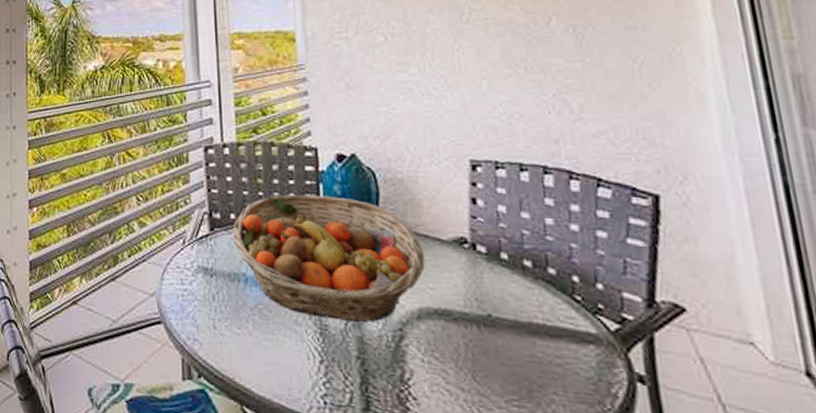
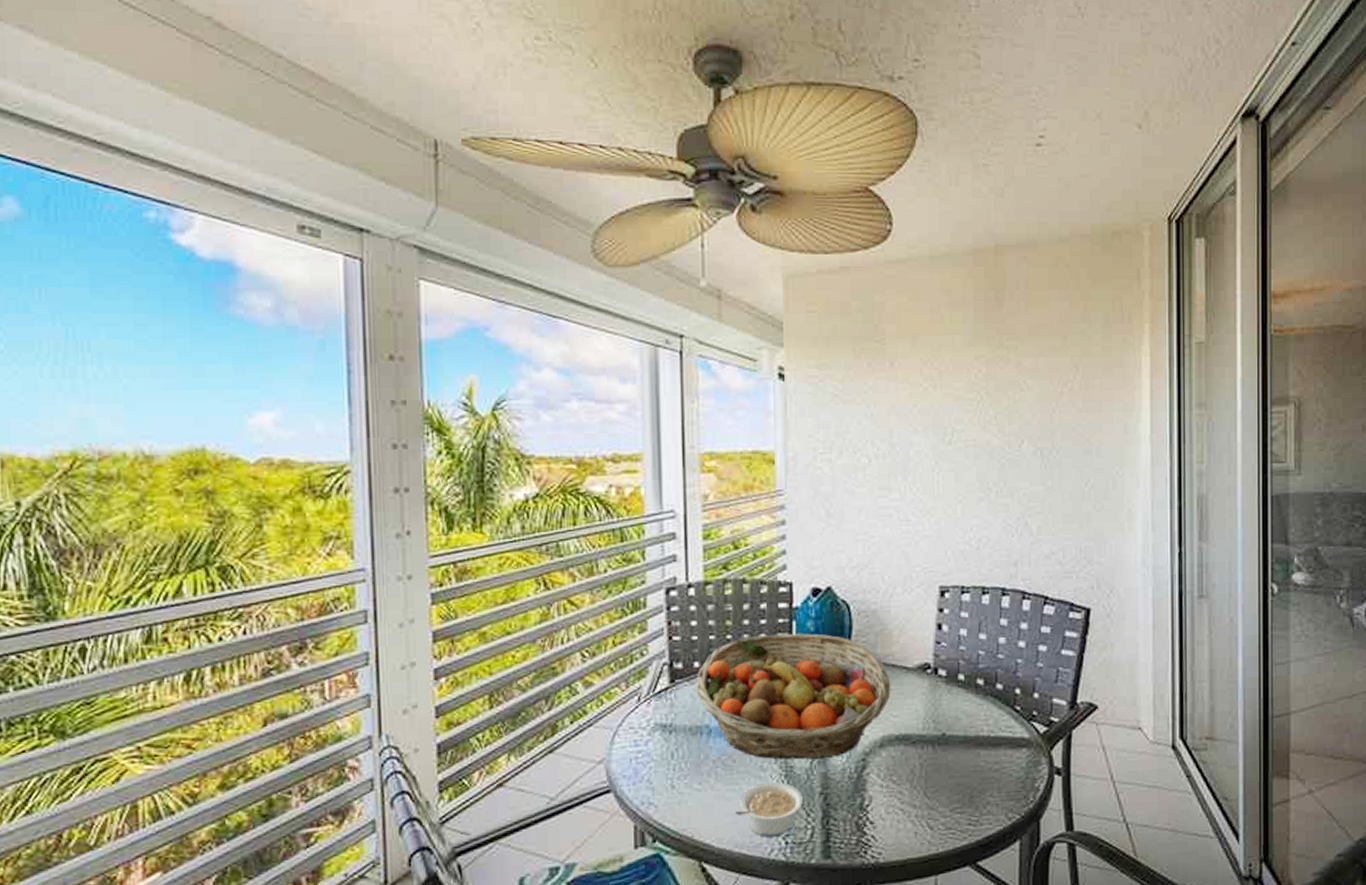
legume: none [272,336,339,395] -> present [734,781,803,838]

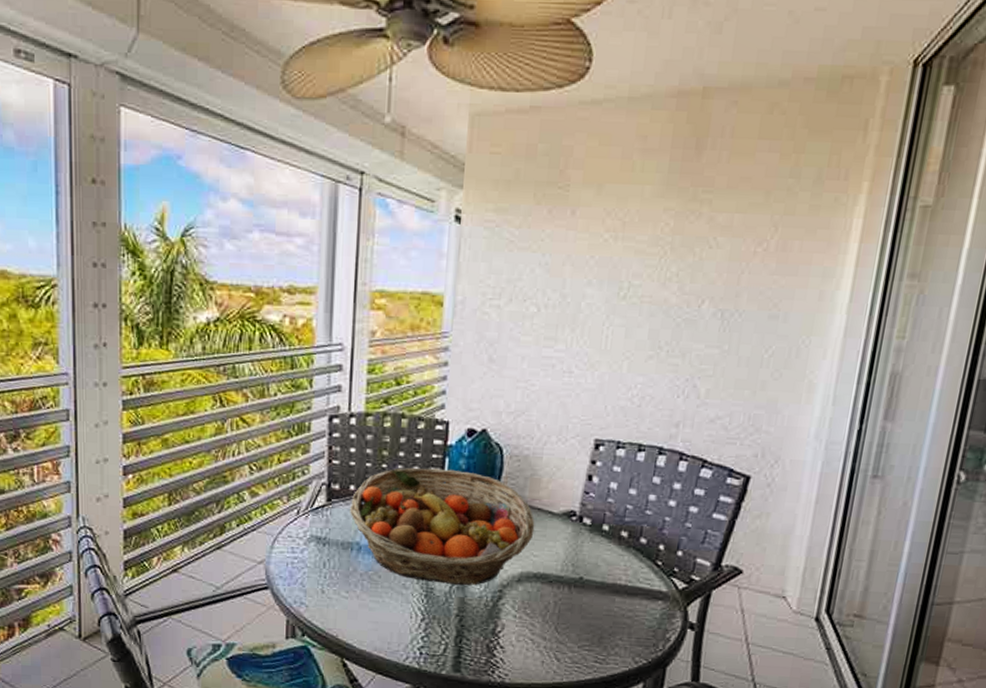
legume: present [734,781,803,838] -> none [376,598,440,648]

